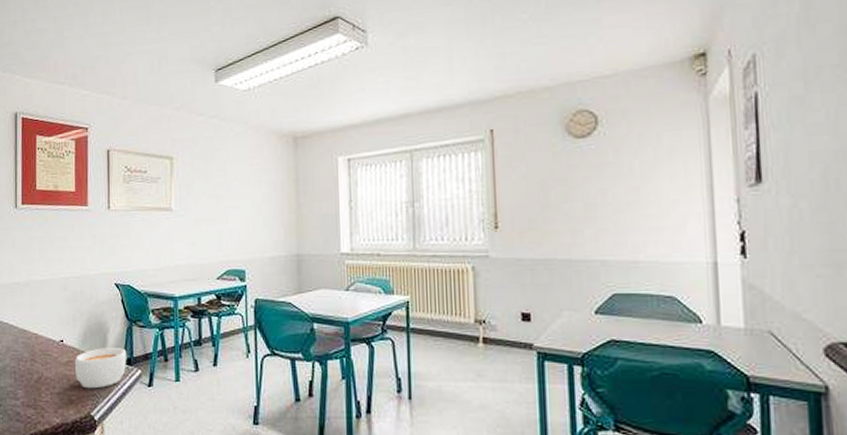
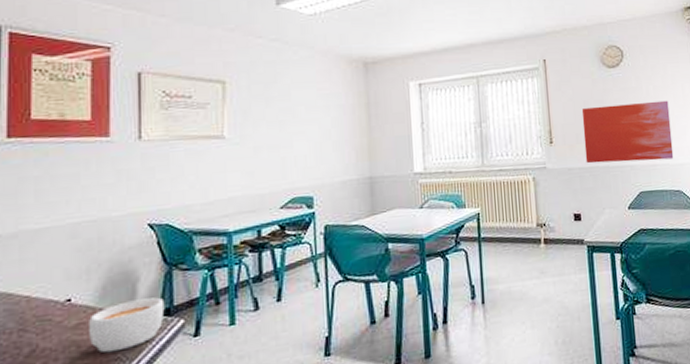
wall art: none [537,179,666,256] -> present [581,100,674,164]

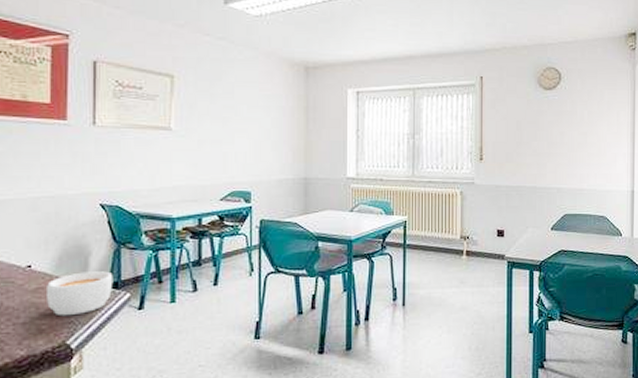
wall art: present [581,100,674,164] -> none [513,126,602,185]

